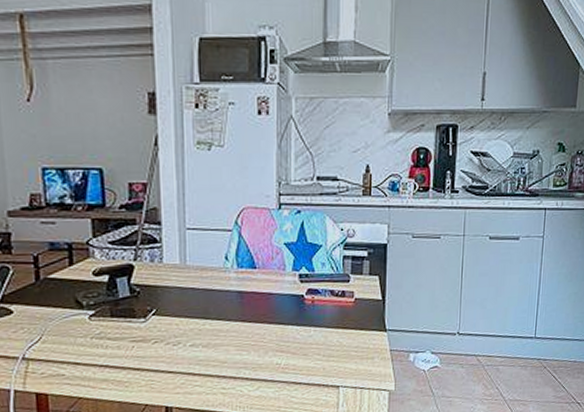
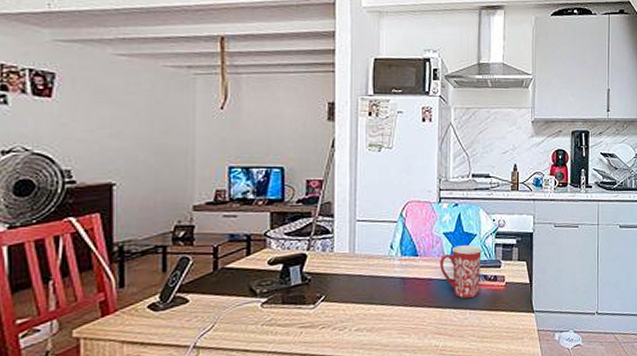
mug: none [281,257,329,315] -> present [440,245,483,298]

